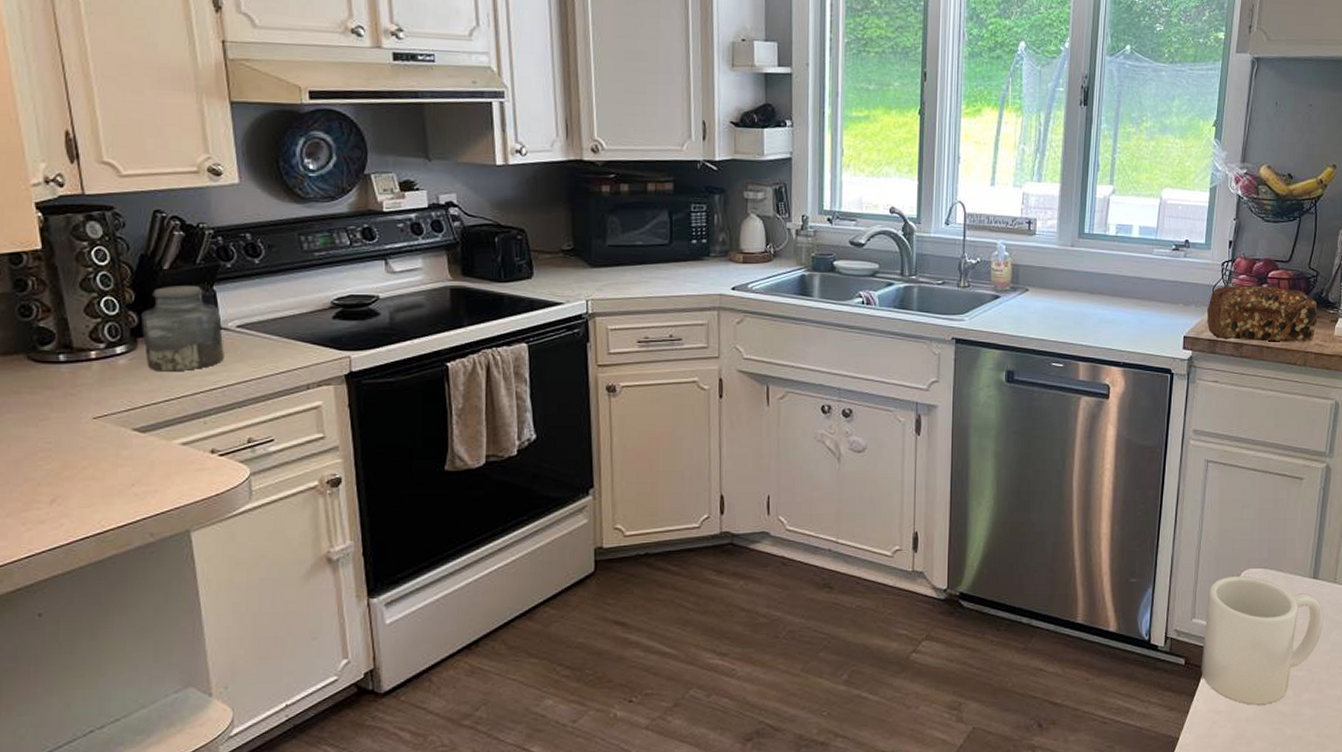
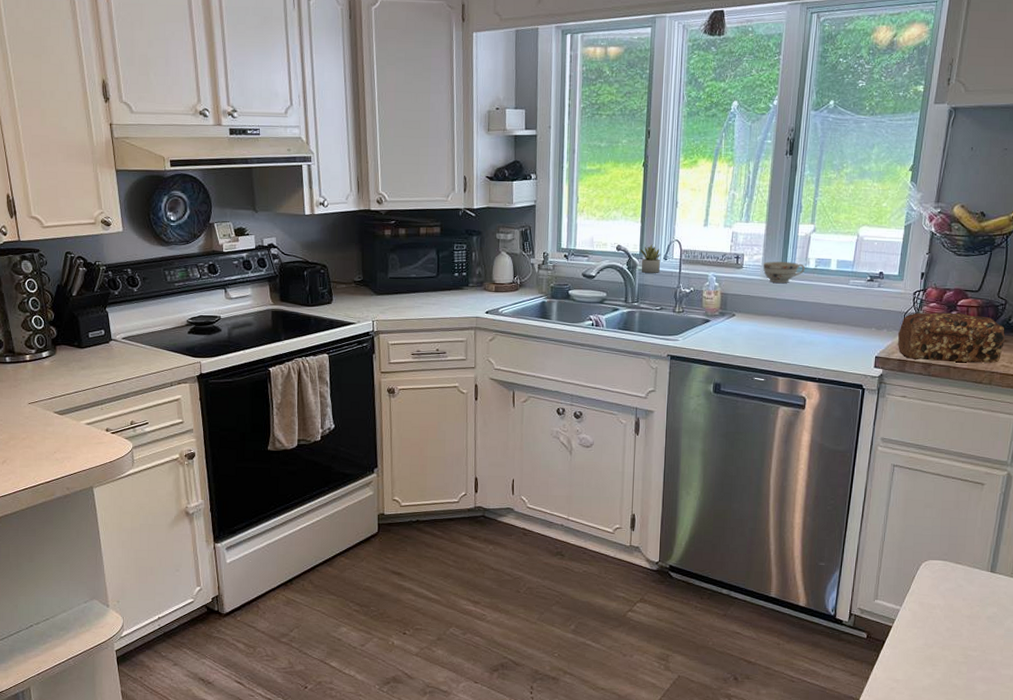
jar: present [140,286,224,372] -> none [58,308,114,371]
succulent plant: none [918,206,942,241] -> present [640,244,661,273]
teacup: none [1058,227,1105,252] -> present [763,261,806,283]
mug: present [1201,575,1324,705] -> none [881,565,999,678]

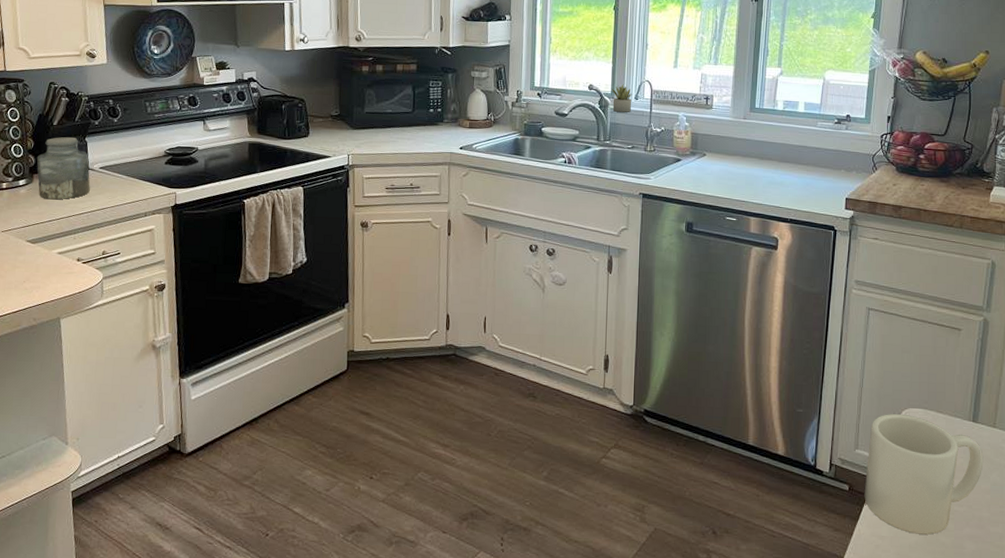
jar: none [58,308,114,371] -> present [36,137,90,200]
teacup: present [763,261,806,283] -> none [732,103,774,124]
mug: none [881,565,999,678] -> present [864,413,984,535]
bread loaf: present [897,312,1005,363] -> none [867,155,973,207]

